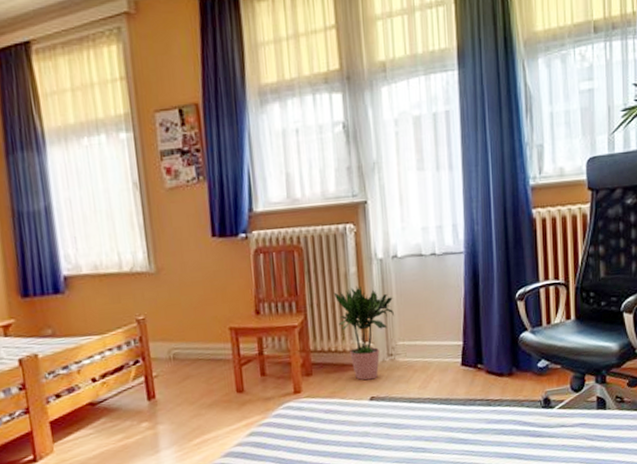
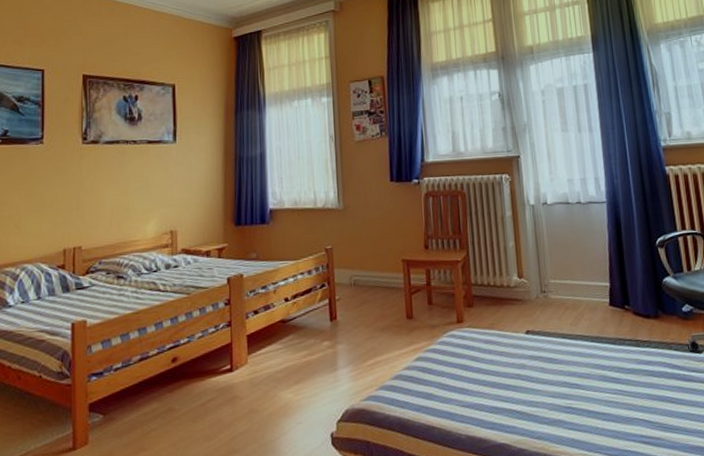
potted plant: present [333,285,394,381] -> none [492,227,545,315]

